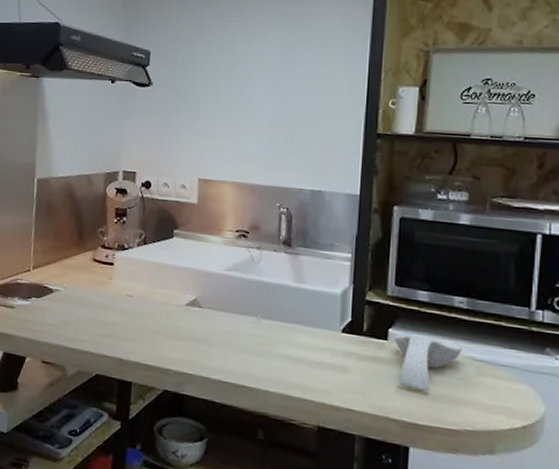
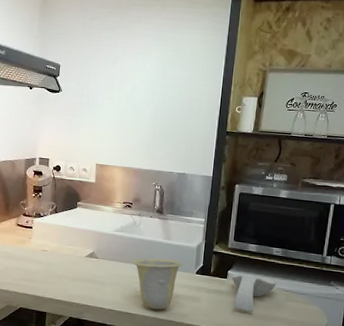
cup: none [250,308,321,383] -> present [132,258,182,310]

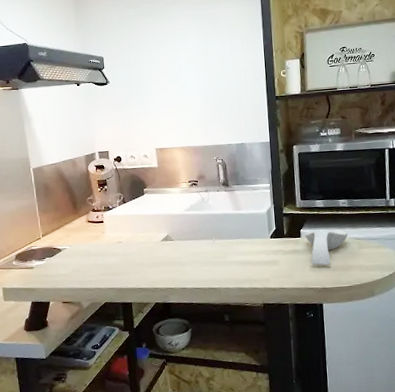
cup: present [132,258,182,310] -> none [207,228,256,280]

